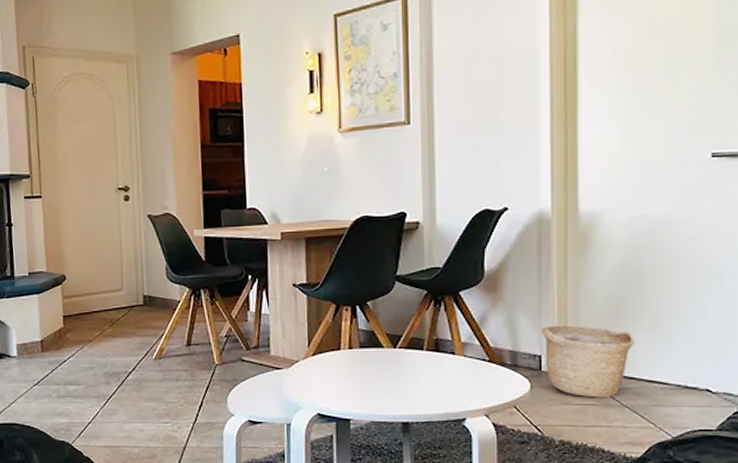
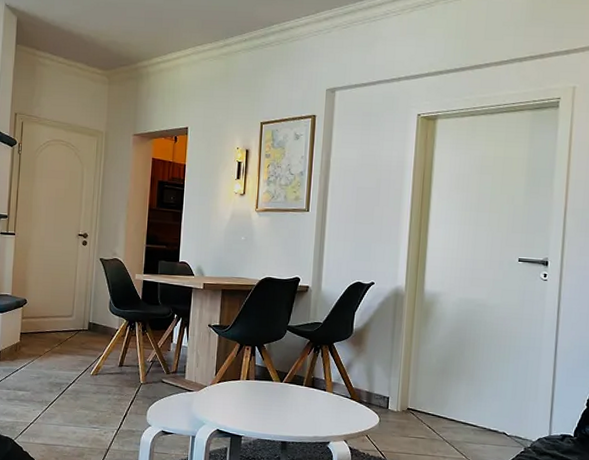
basket: present [541,325,635,398] -> none [390,375,457,434]

